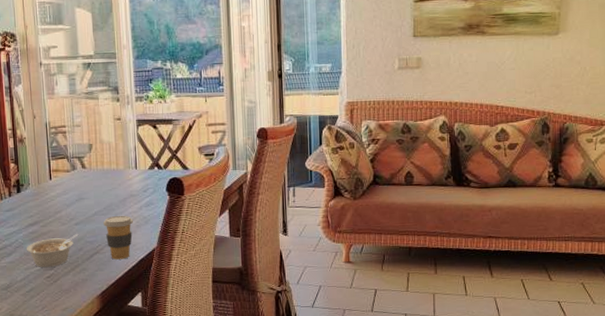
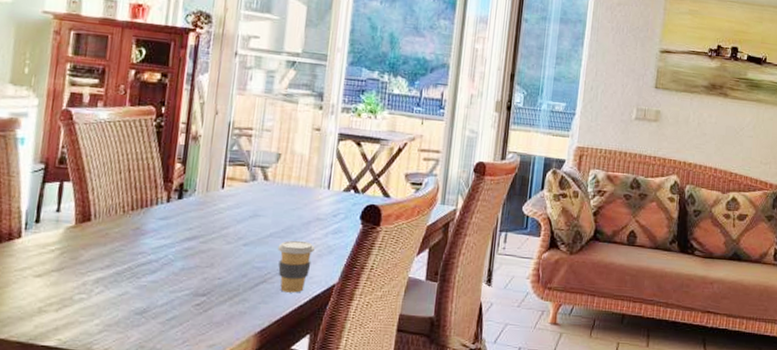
legume: present [26,234,79,267] -> none [176,256,245,293]

